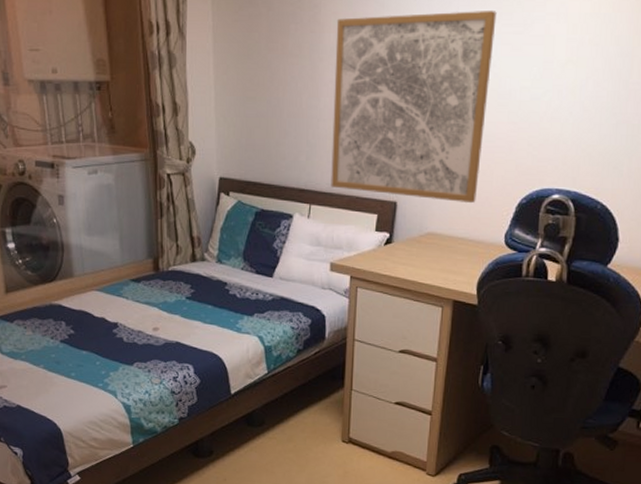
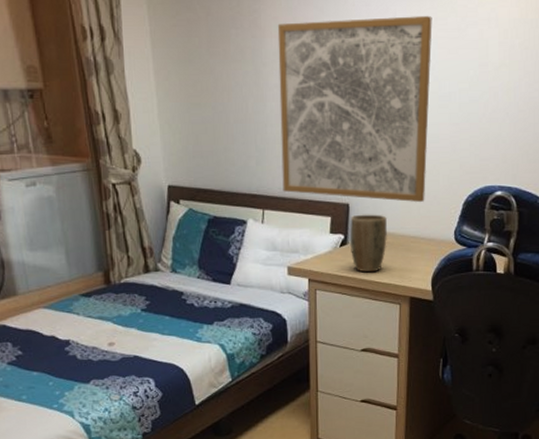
plant pot: none [394,213,436,273] -> present [349,214,388,273]

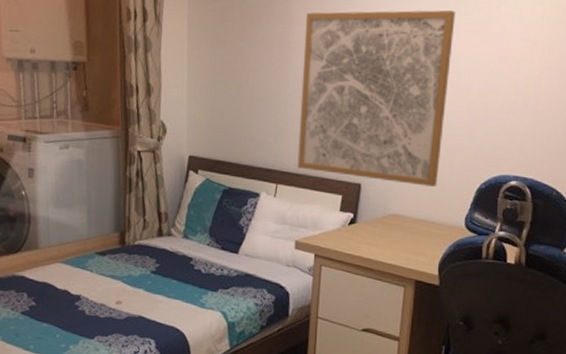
plant pot: present [349,214,388,273] -> none [358,194,398,253]

